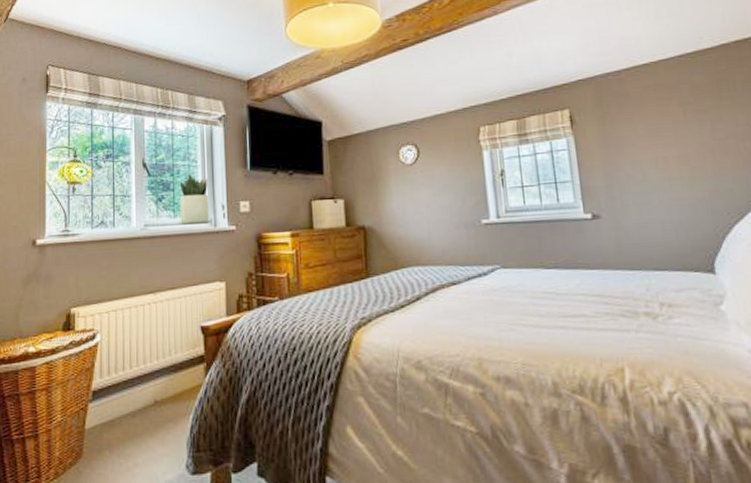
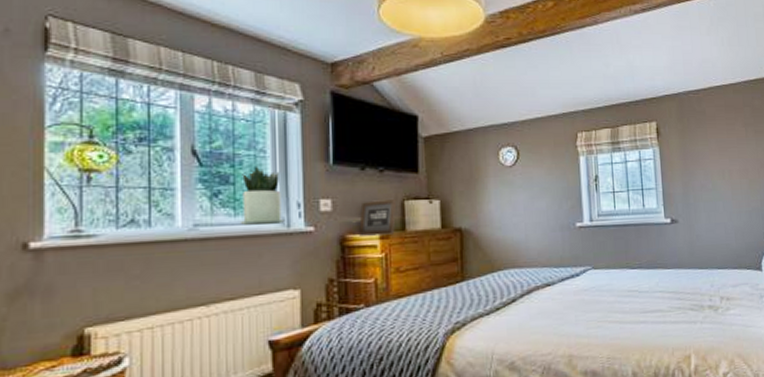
picture frame: none [273,198,305,234] -> present [359,198,397,236]

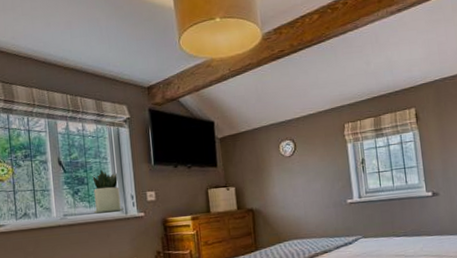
picture frame: present [359,198,397,236] -> none [176,187,203,218]

